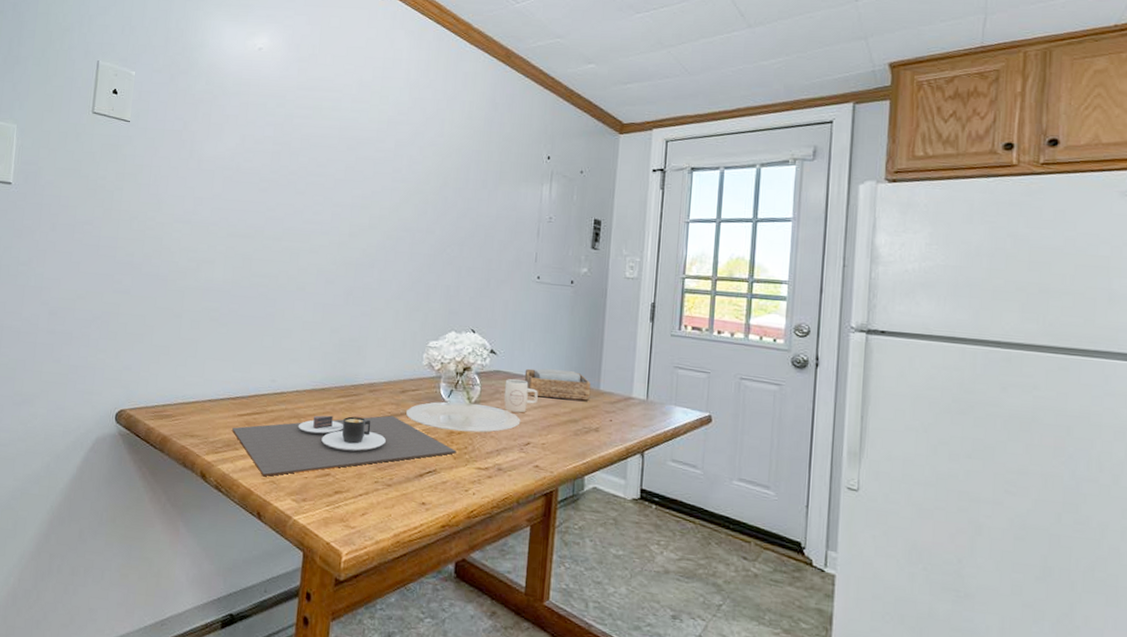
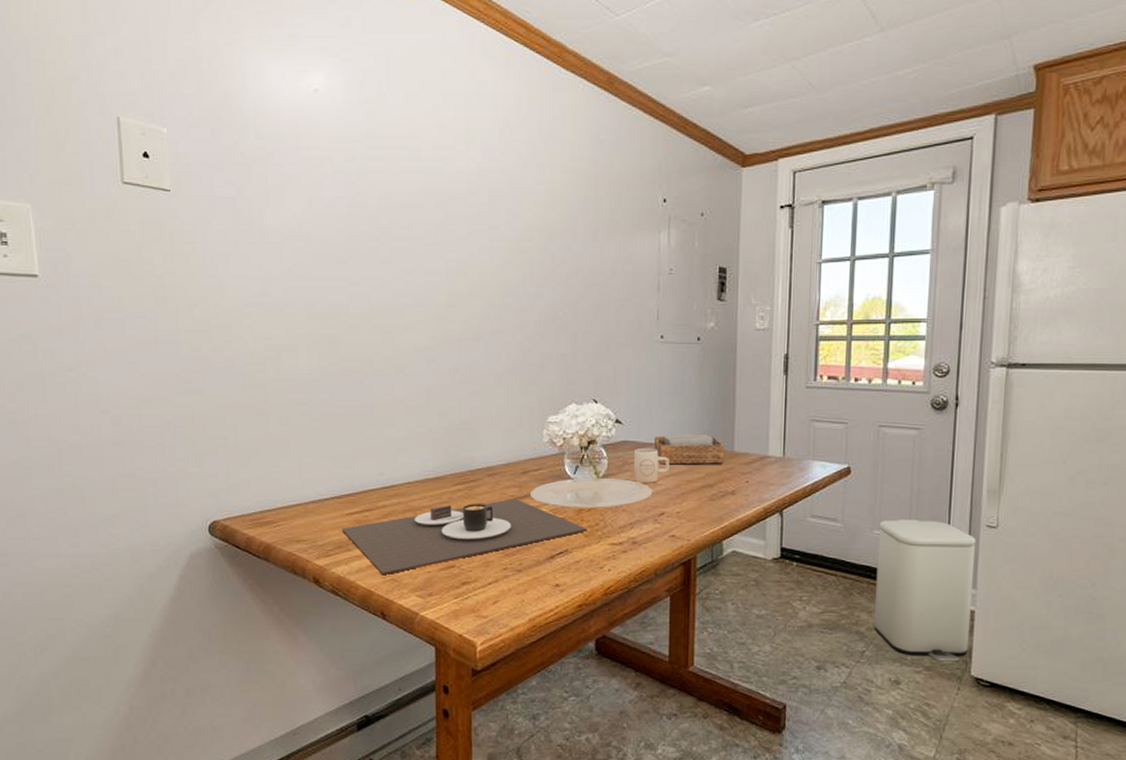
pedal bin: none [731,472,837,628] -> present [874,519,977,662]

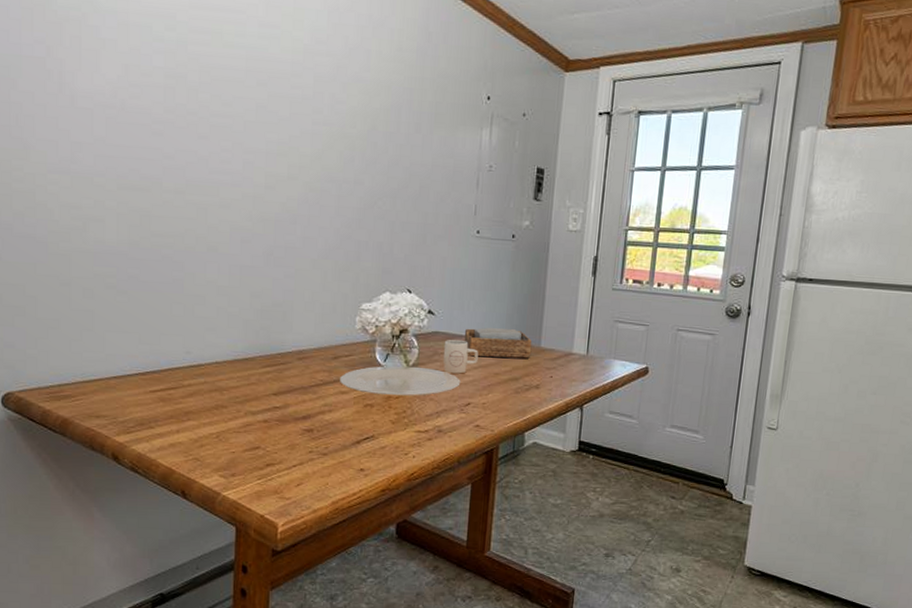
place setting: present [342,499,587,576] -> none [145,383,395,455]
pedal bin: present [874,519,977,662] -> none [660,418,758,553]

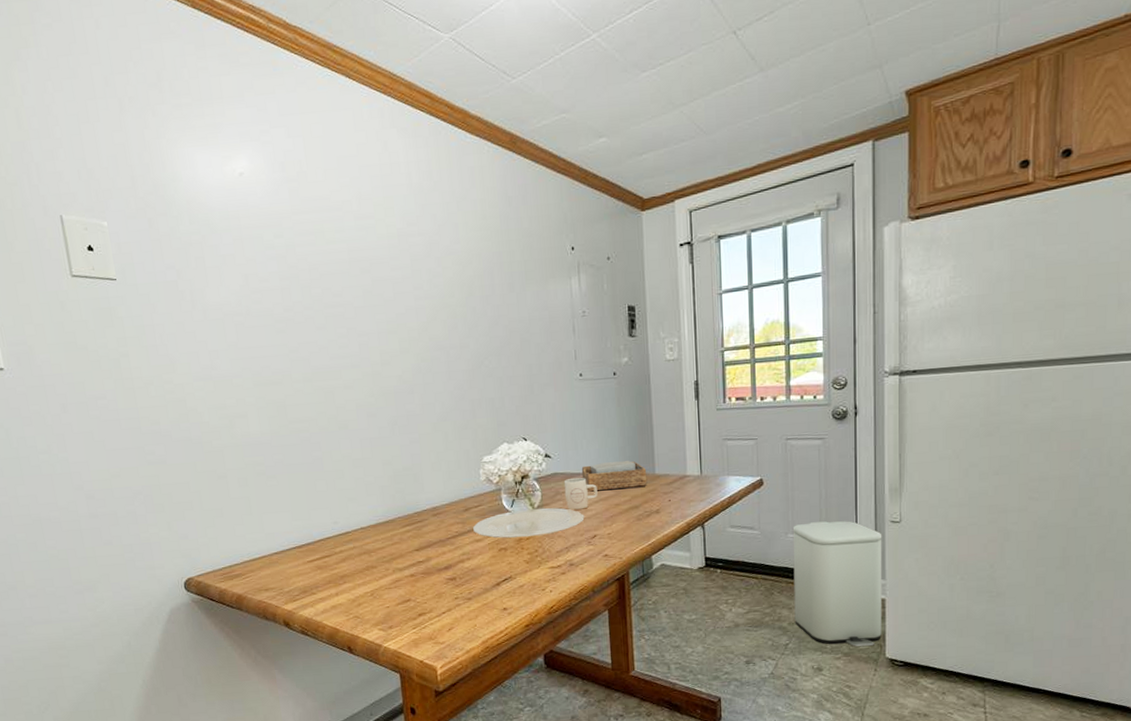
pedal bin: none [660,418,758,553] -> present [792,521,882,648]

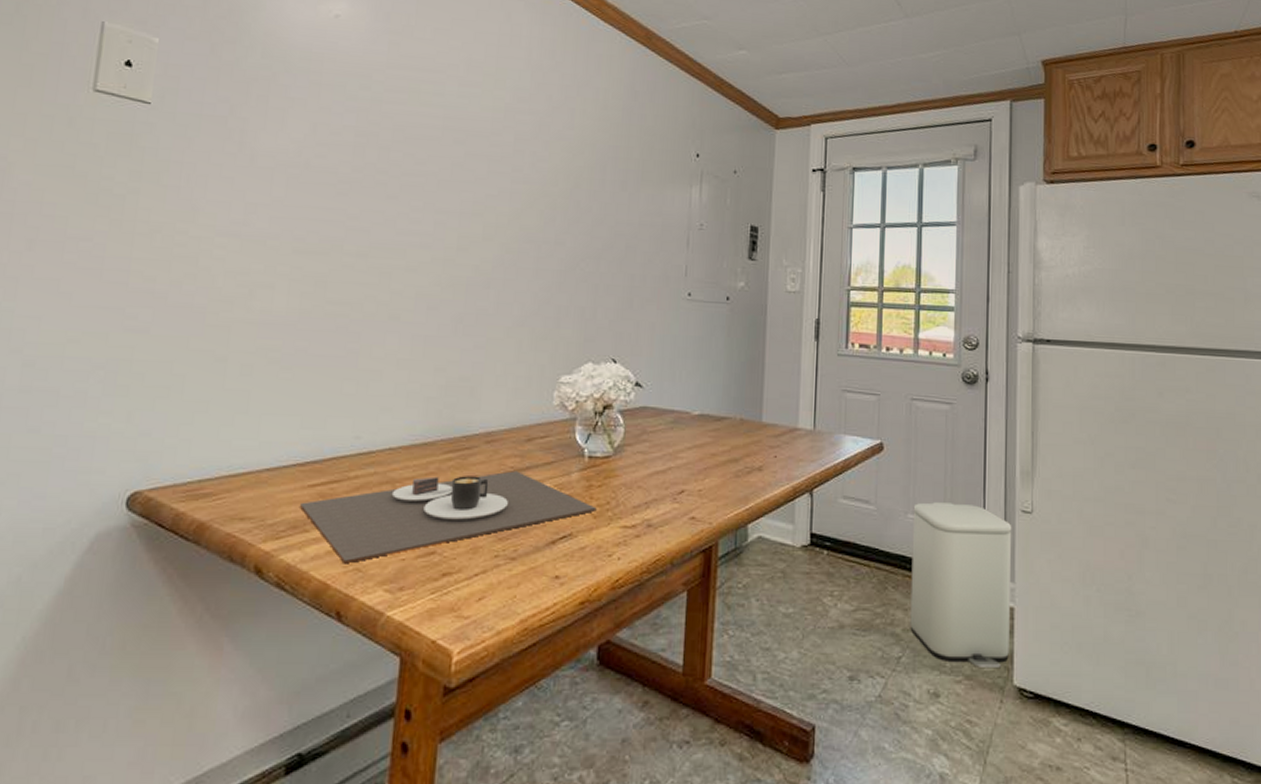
place setting: none [305,534,528,614] -> present [300,471,597,564]
plate: present [473,507,585,539] -> none [533,447,673,484]
mug: present [564,478,598,510] -> none [652,416,692,456]
napkin holder: present [581,461,648,492] -> none [675,401,753,436]

